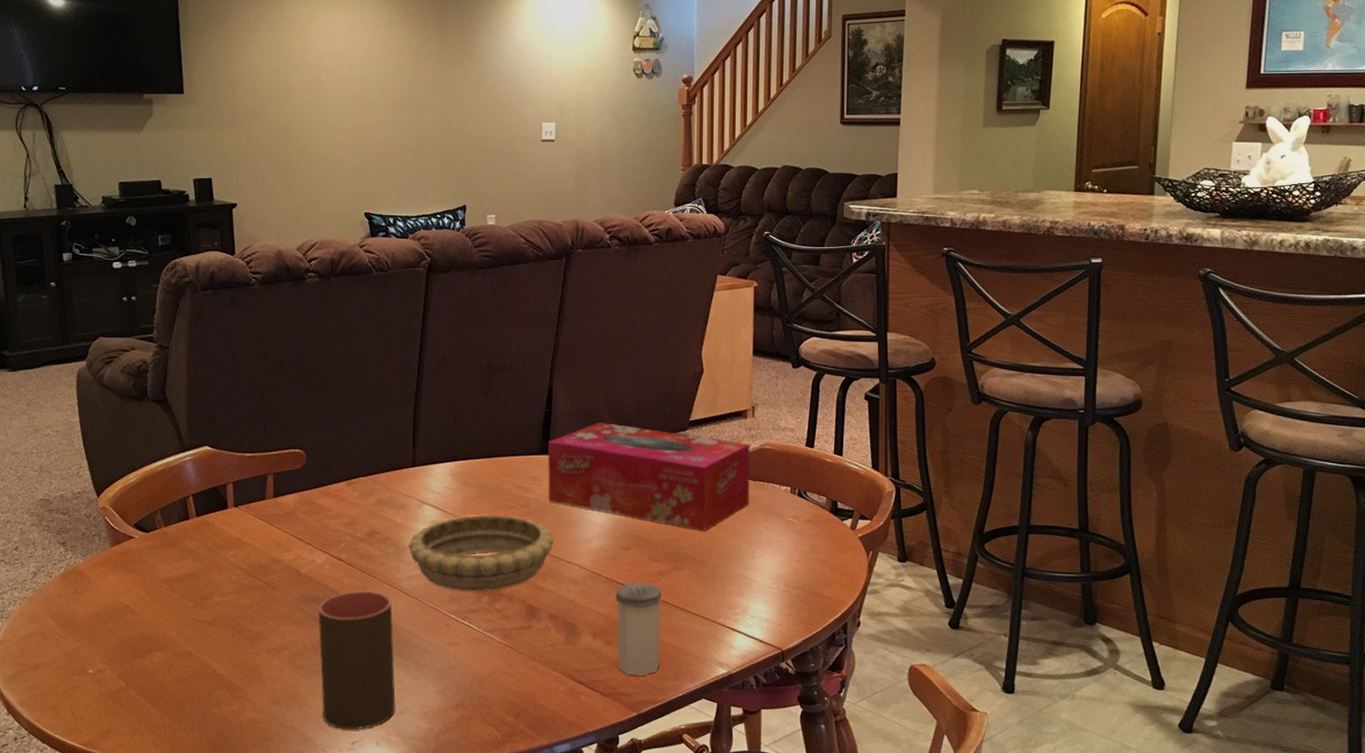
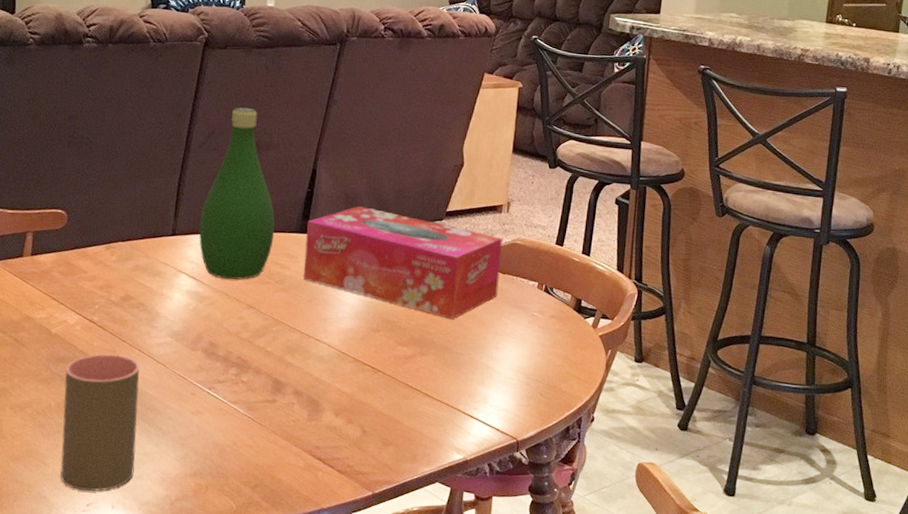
decorative bowl: present [408,514,554,592] -> none [161,287,305,363]
bottle: none [439,331,516,507] -> present [199,107,275,280]
salt shaker: present [615,583,662,676] -> none [357,364,406,456]

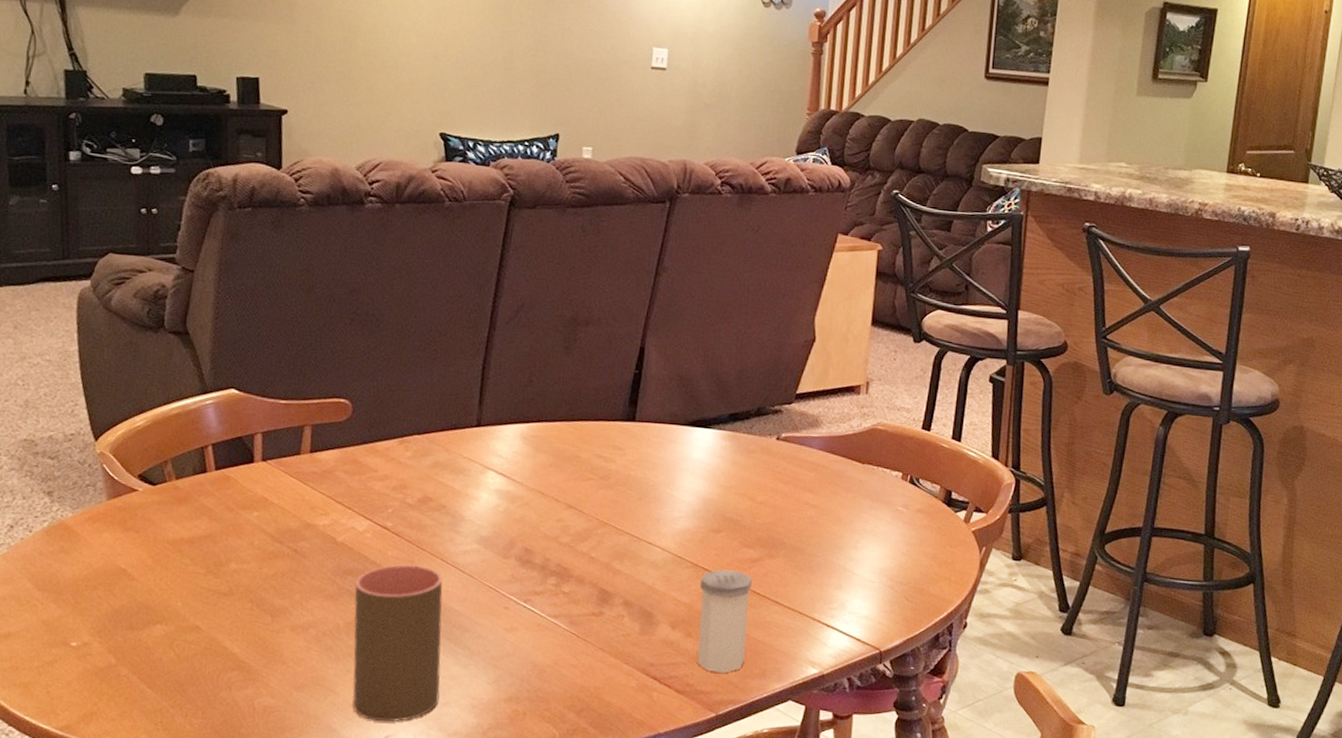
bottle: present [199,107,275,280] -> none [508,276,598,476]
tissue box: present [303,205,503,319] -> none [632,388,861,516]
salt shaker: none [357,364,406,456] -> present [697,569,752,673]

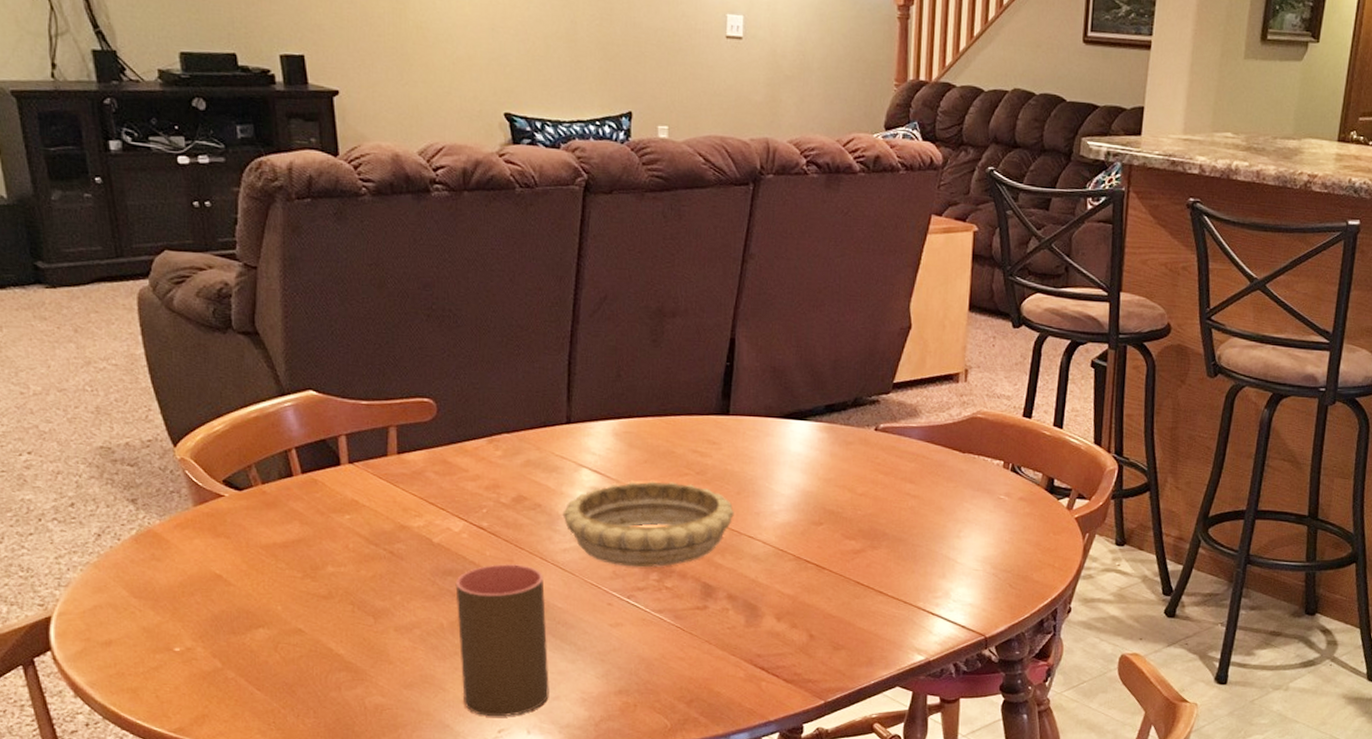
decorative bowl: none [466,485,635,571] -> present [562,481,734,568]
salt shaker: present [697,569,752,673] -> none [802,561,856,662]

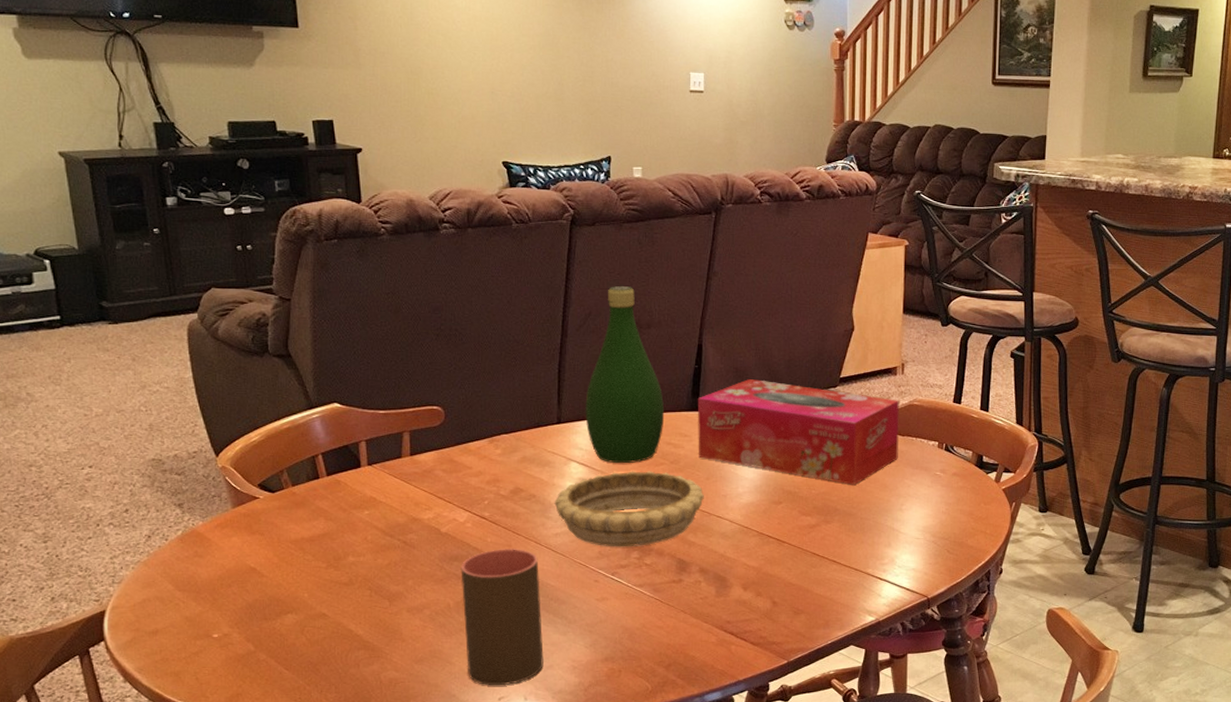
bottle: none [599,266,691,473] -> present [585,286,665,464]
tissue box: none [728,380,961,507] -> present [697,378,899,485]

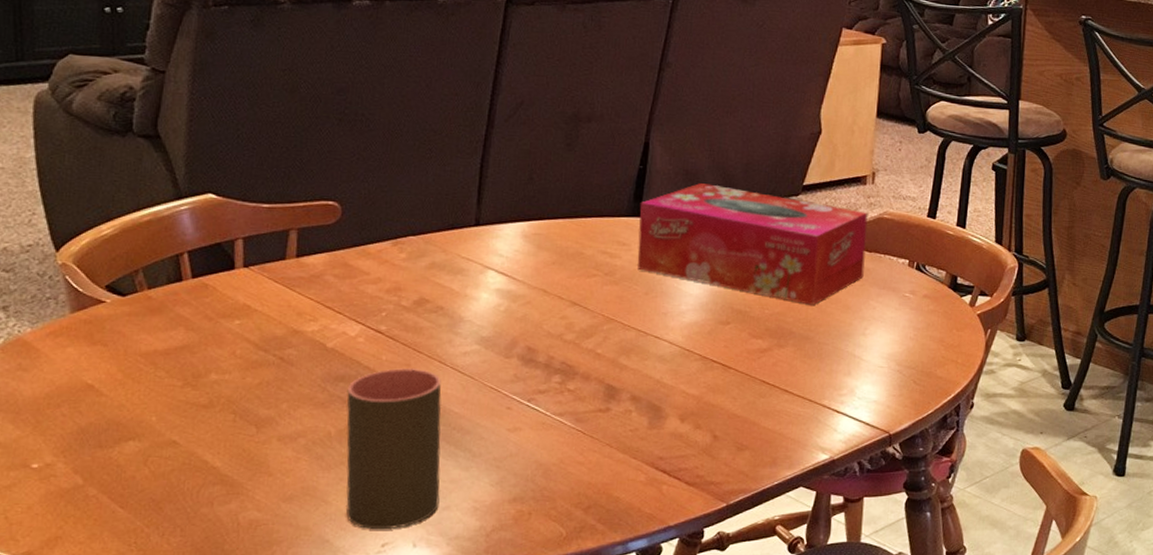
decorative bowl: present [554,471,704,547] -> none [465,282,641,370]
bottle: present [585,286,665,464] -> none [508,73,602,274]

